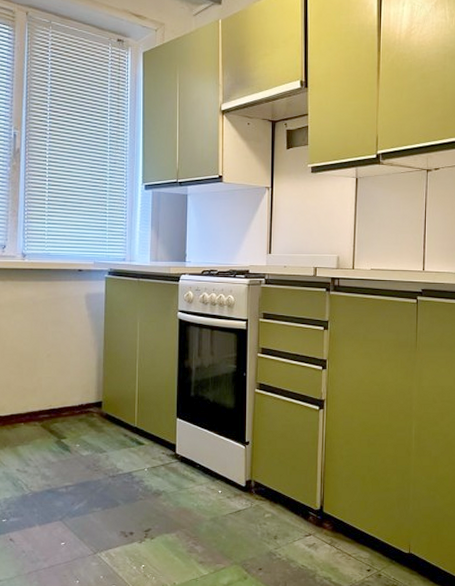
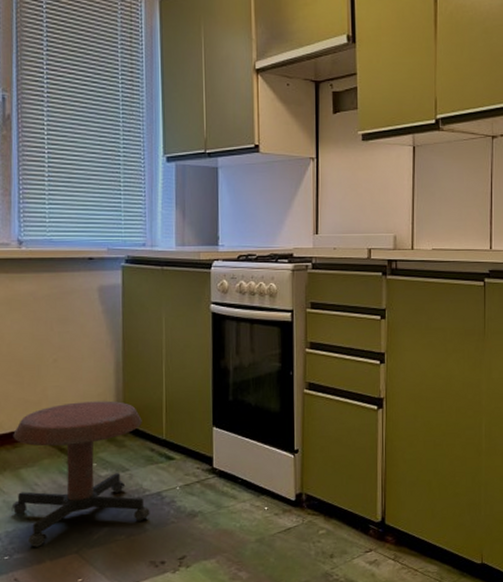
stool: none [9,391,122,513] -> present [11,401,150,547]

